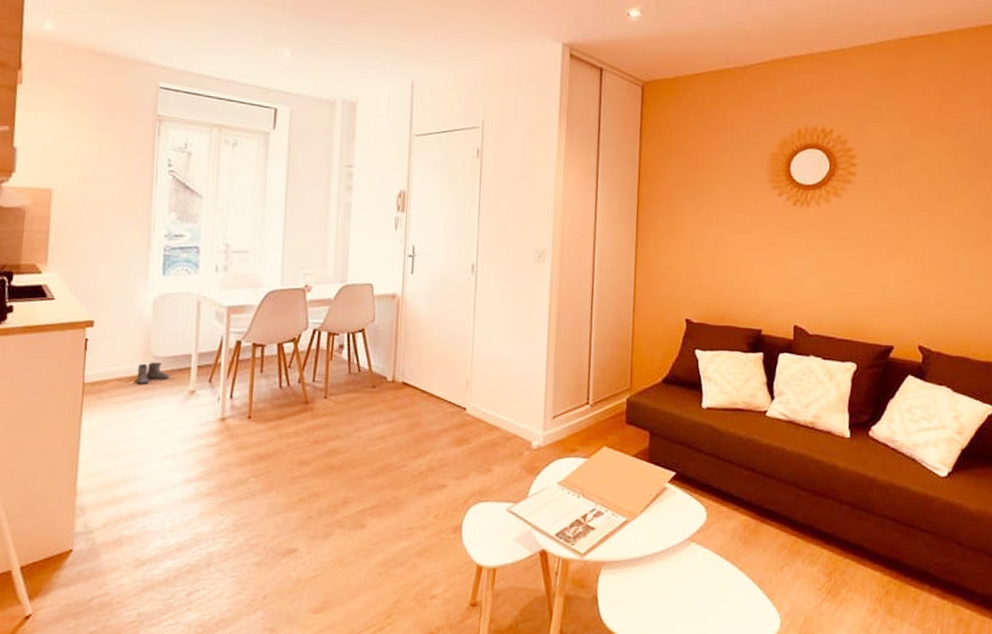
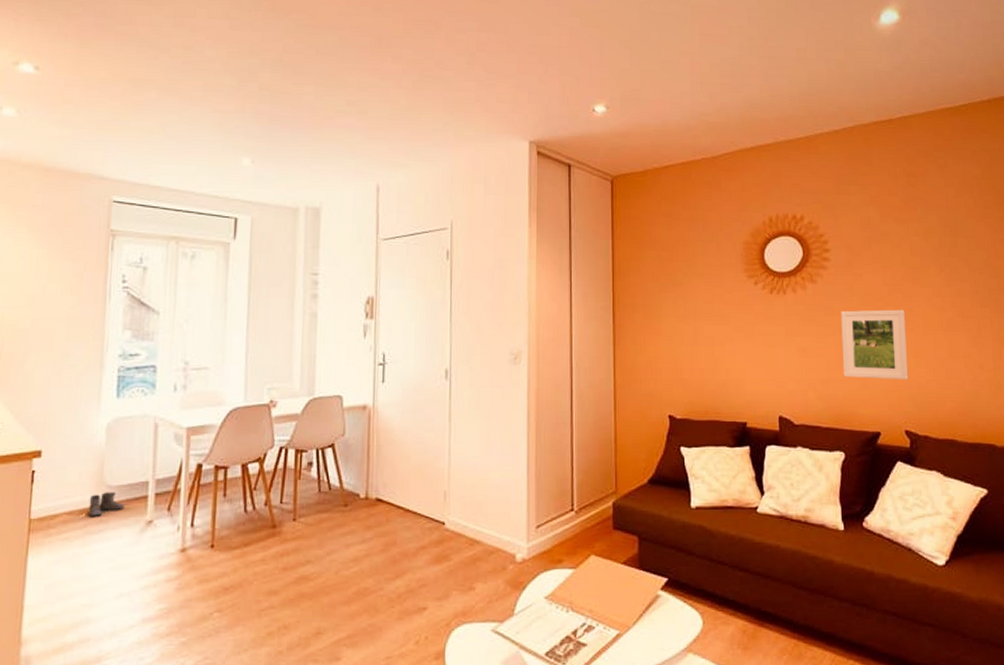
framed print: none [861,225,928,297] -> present [841,309,909,380]

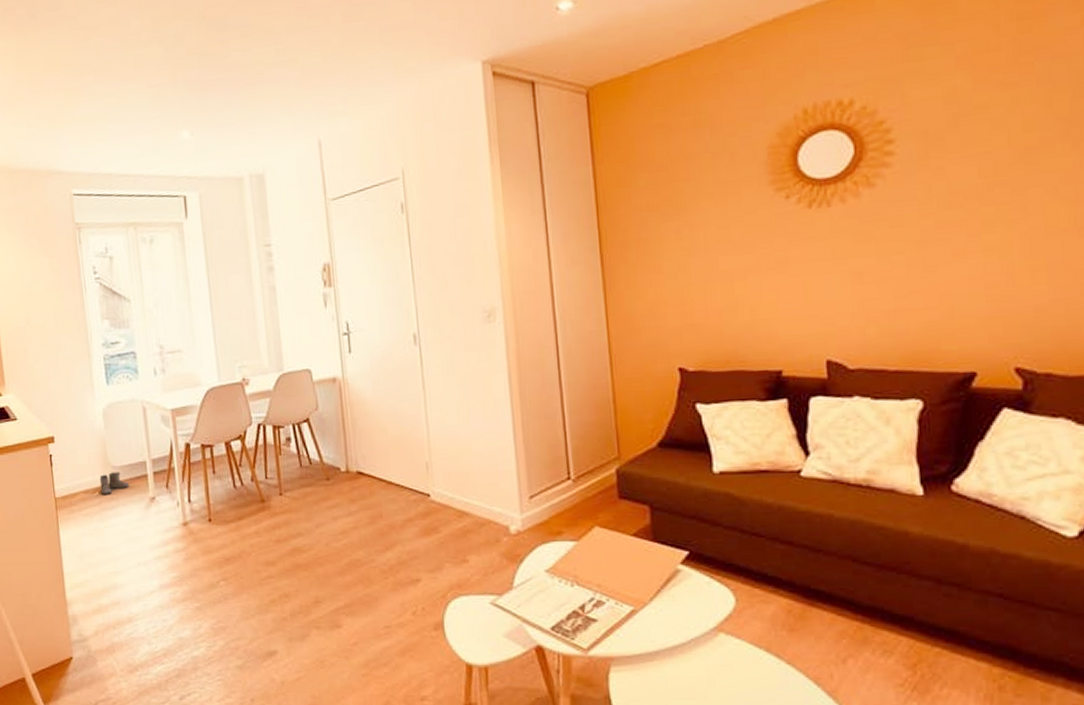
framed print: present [841,309,909,380] -> none [913,208,1021,306]

